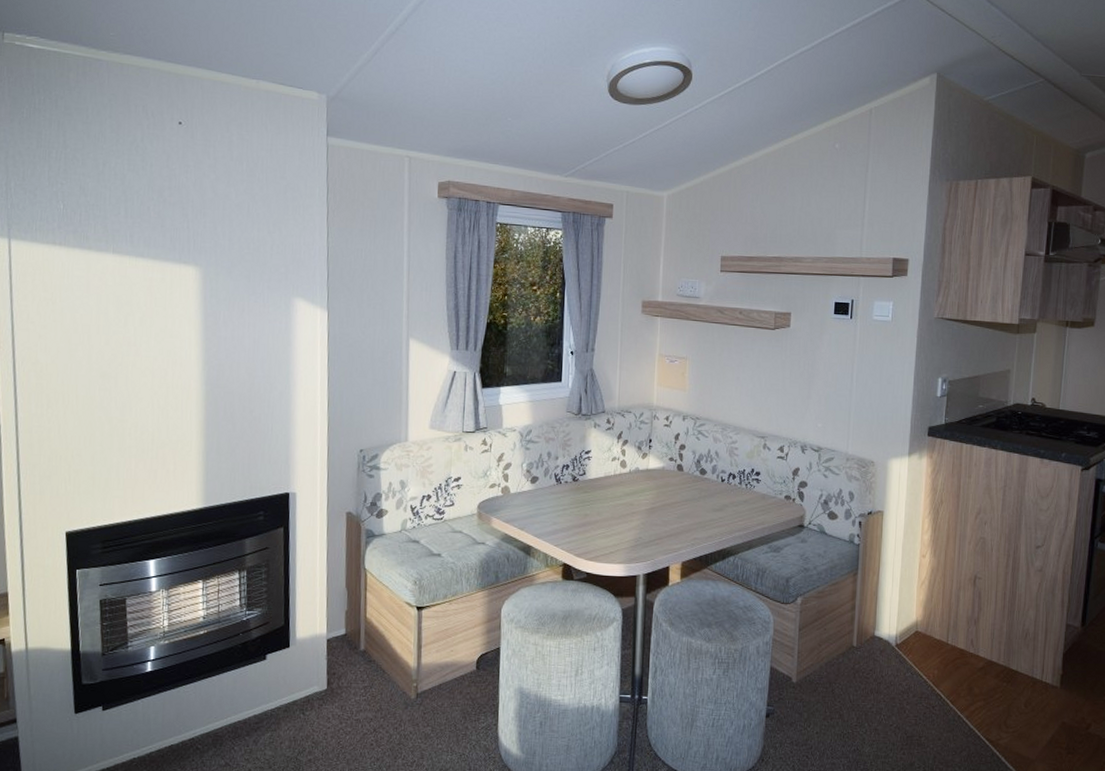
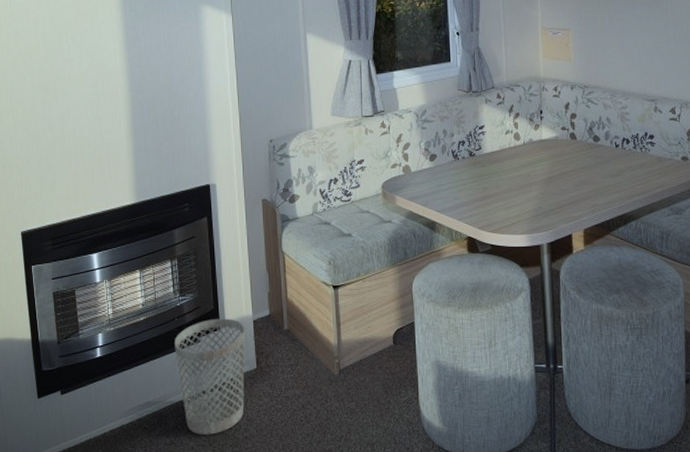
wastebasket: none [237,635,318,757] -> present [174,318,245,435]

